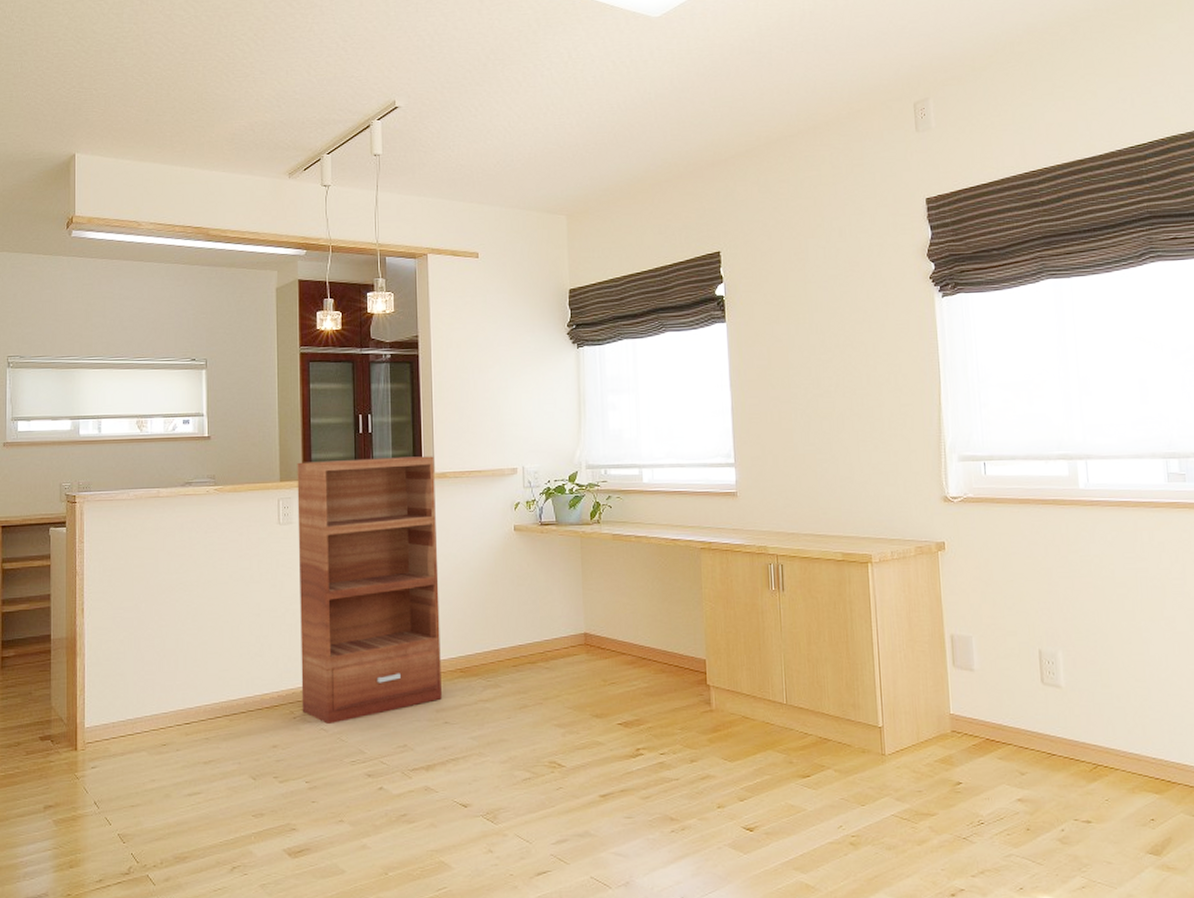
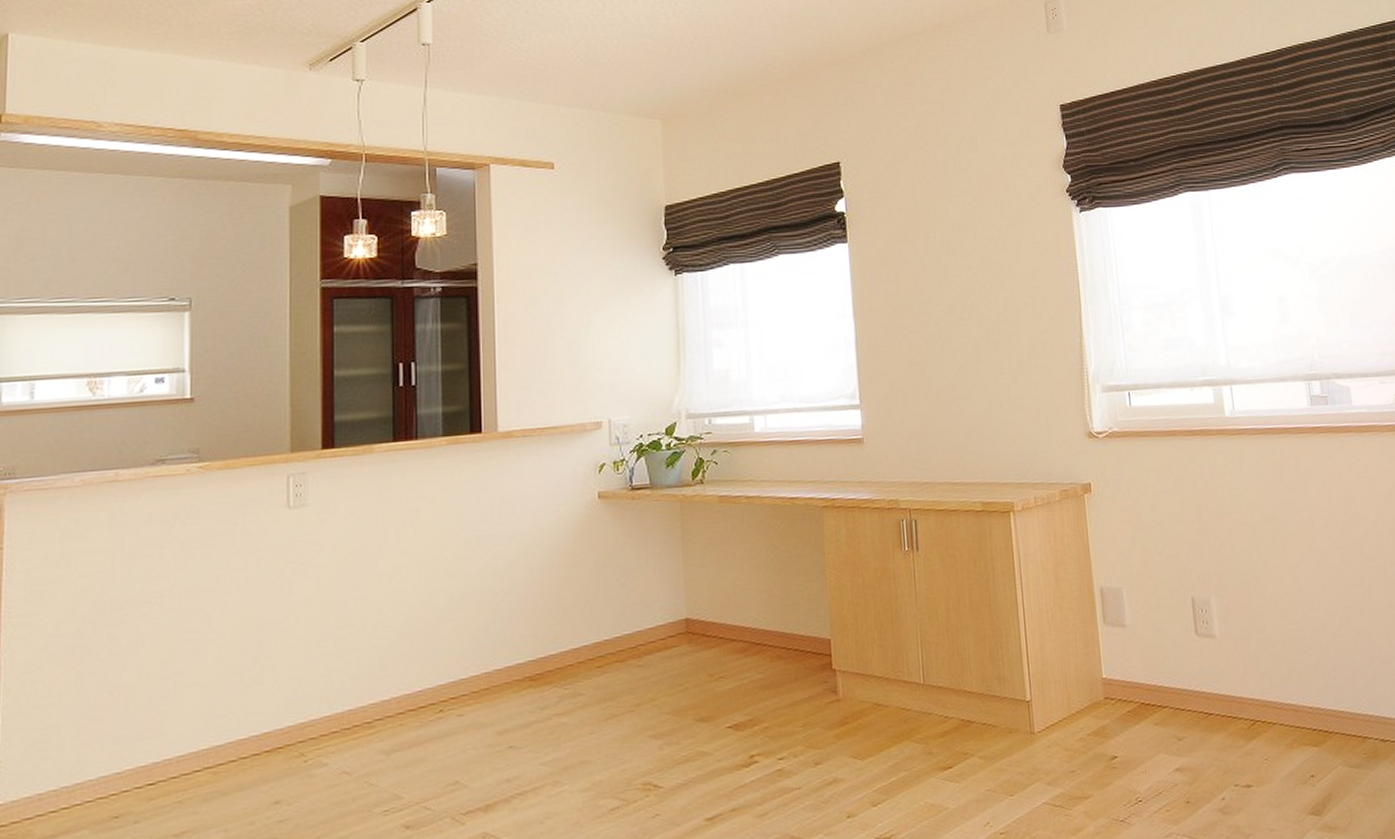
bookshelf: present [297,456,442,724] -> none [314,411,505,765]

